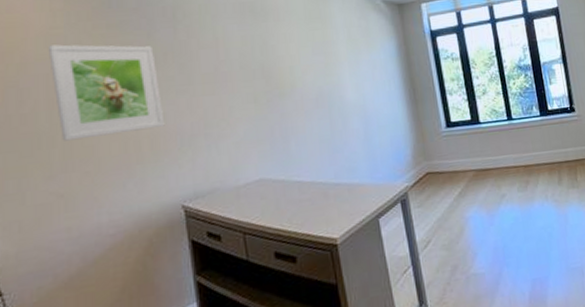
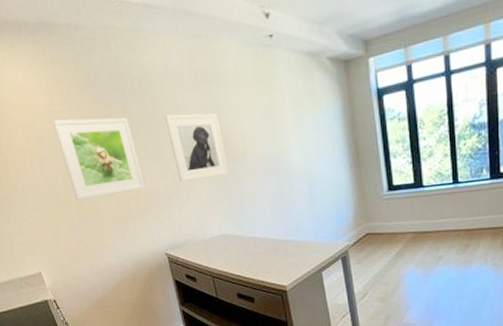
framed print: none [200,45,273,120] -> present [164,113,229,183]

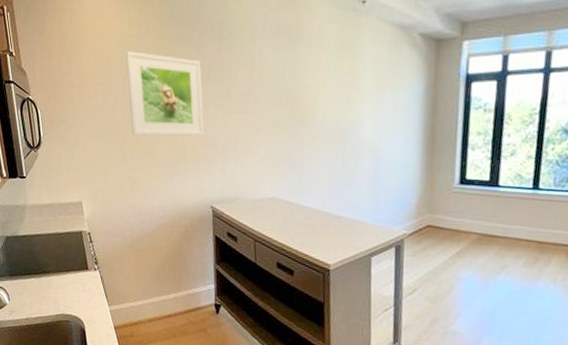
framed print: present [164,113,229,183] -> none [238,64,294,137]

